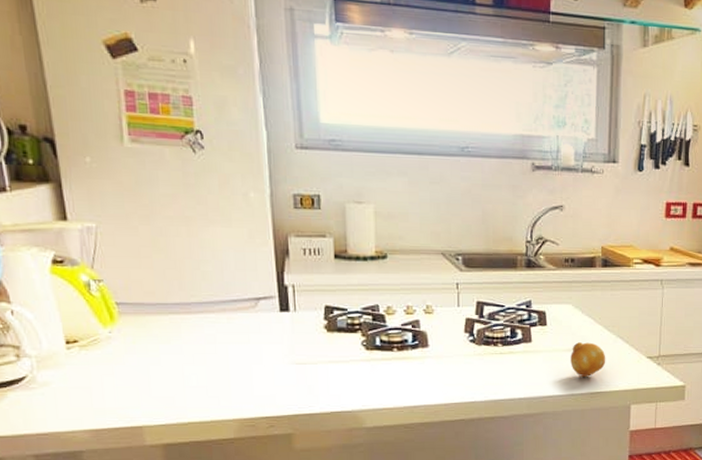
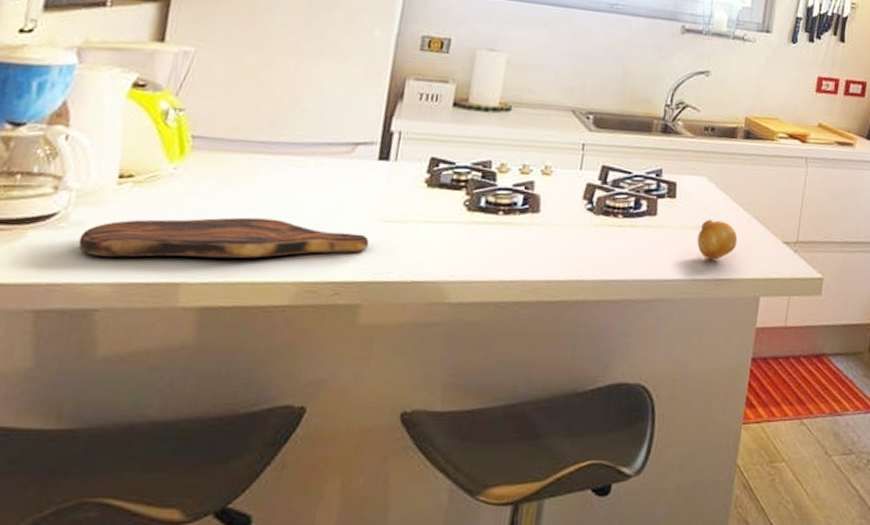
cutting board: none [50,369,289,409] -> present [78,217,369,259]

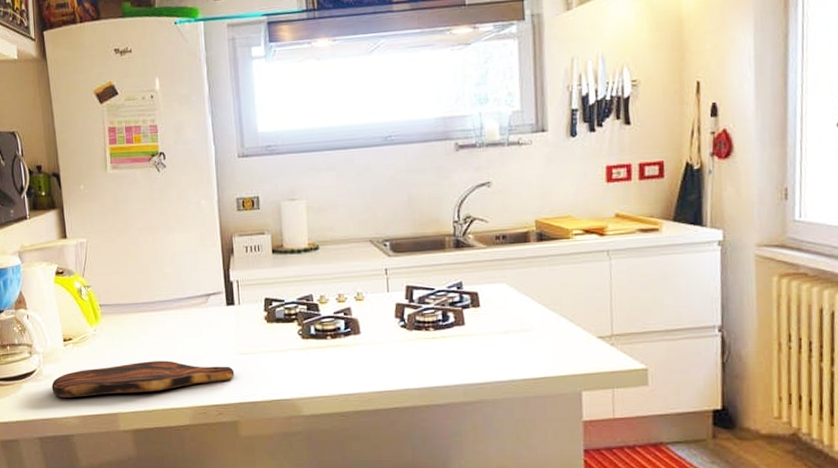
fruit: present [697,220,738,260] -> none [508,323,549,361]

